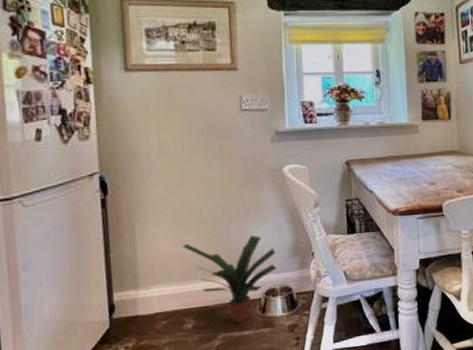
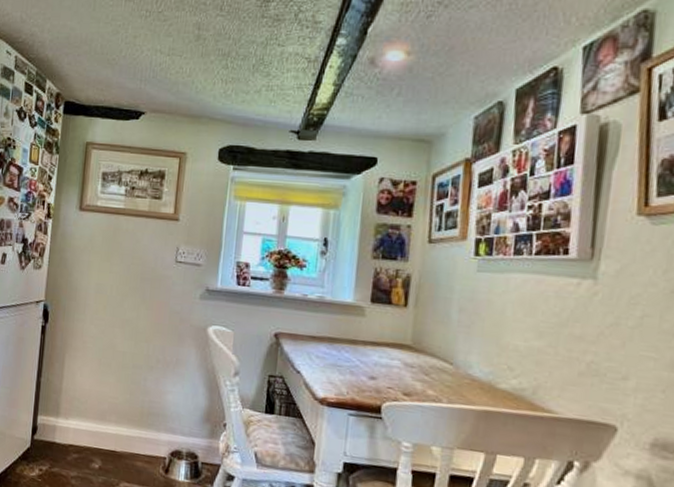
potted plant: present [182,235,277,323] -> none [102,384,188,477]

